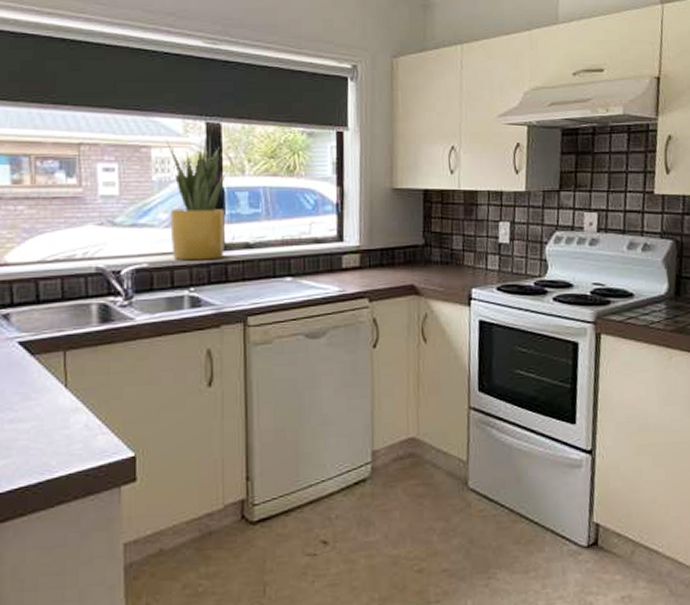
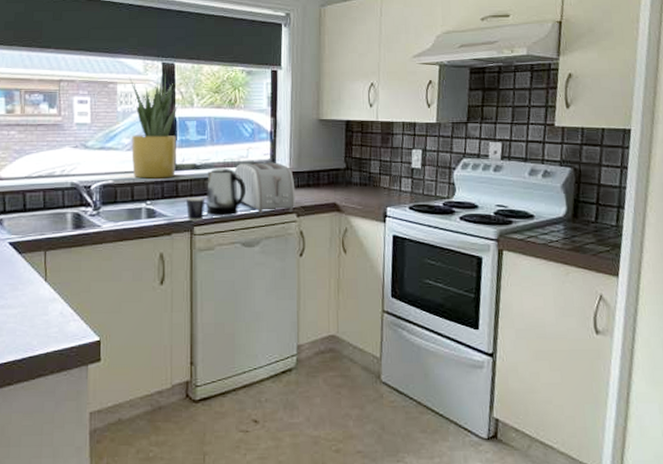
mug: none [238,281,267,311] -> present [187,196,210,222]
kettle: none [262,246,308,305] -> present [207,168,245,217]
toaster: none [294,239,367,300] -> present [234,162,296,214]

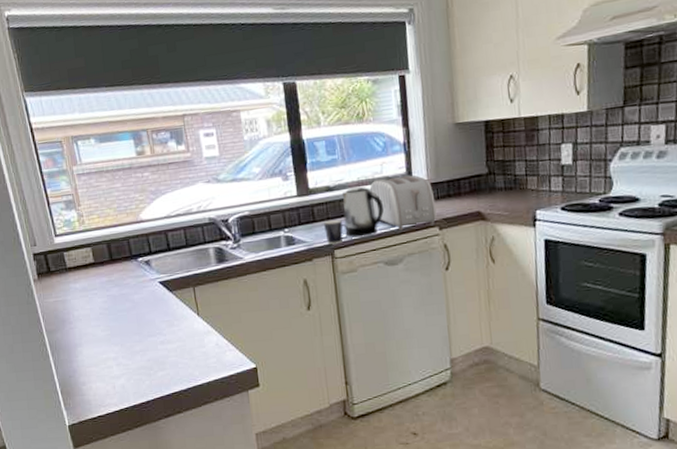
planter: present [128,74,179,179] -> none [250,95,310,207]

